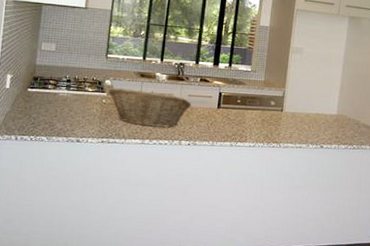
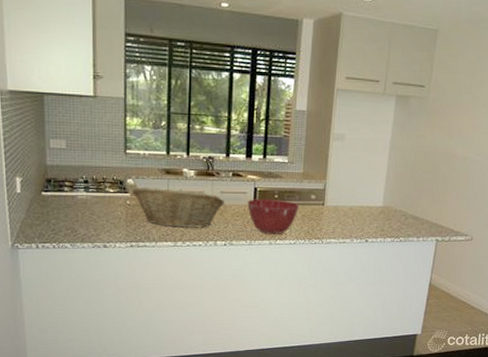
mixing bowl: none [212,103,260,137] -> present [247,199,300,234]

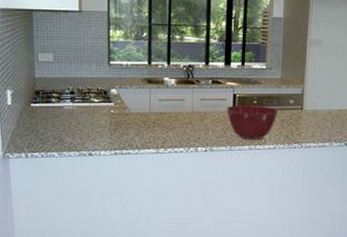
fruit basket: present [132,186,225,228] -> none [116,96,205,135]

